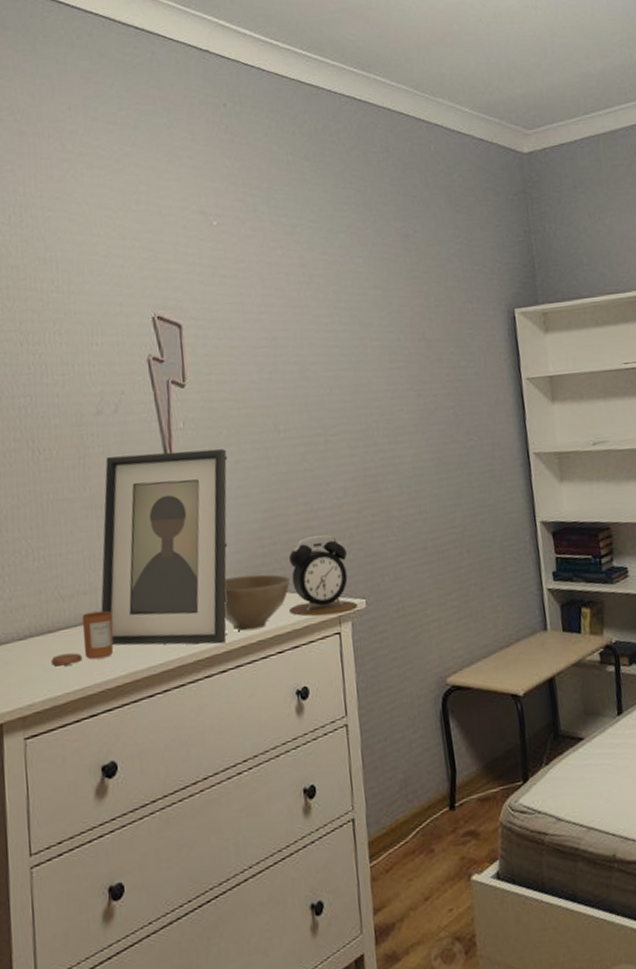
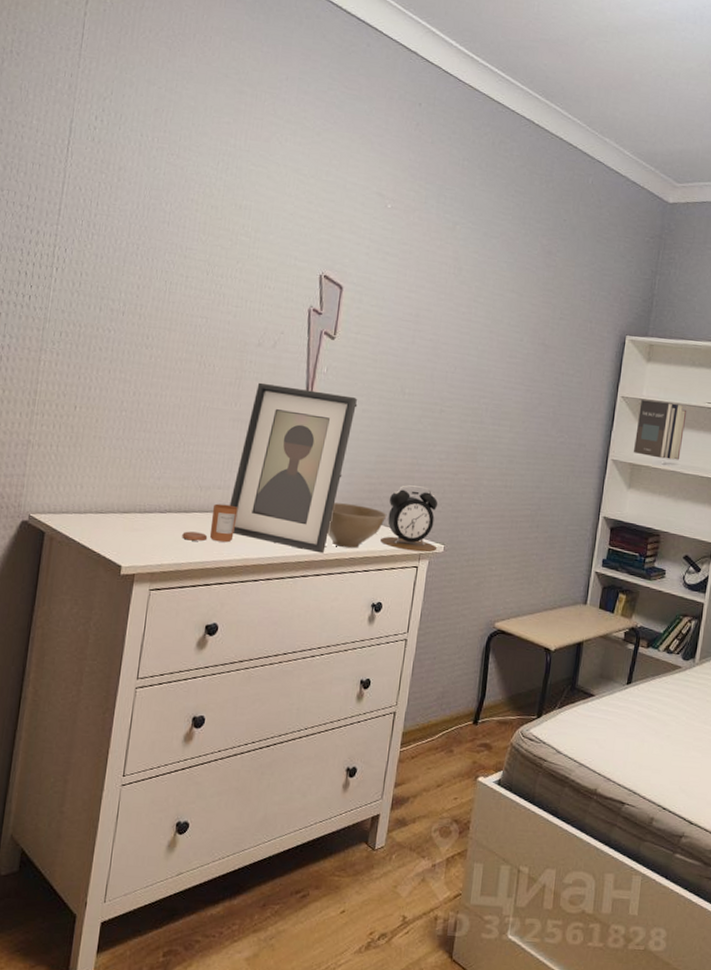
books: none [550,372,609,440] -> present [634,400,687,460]

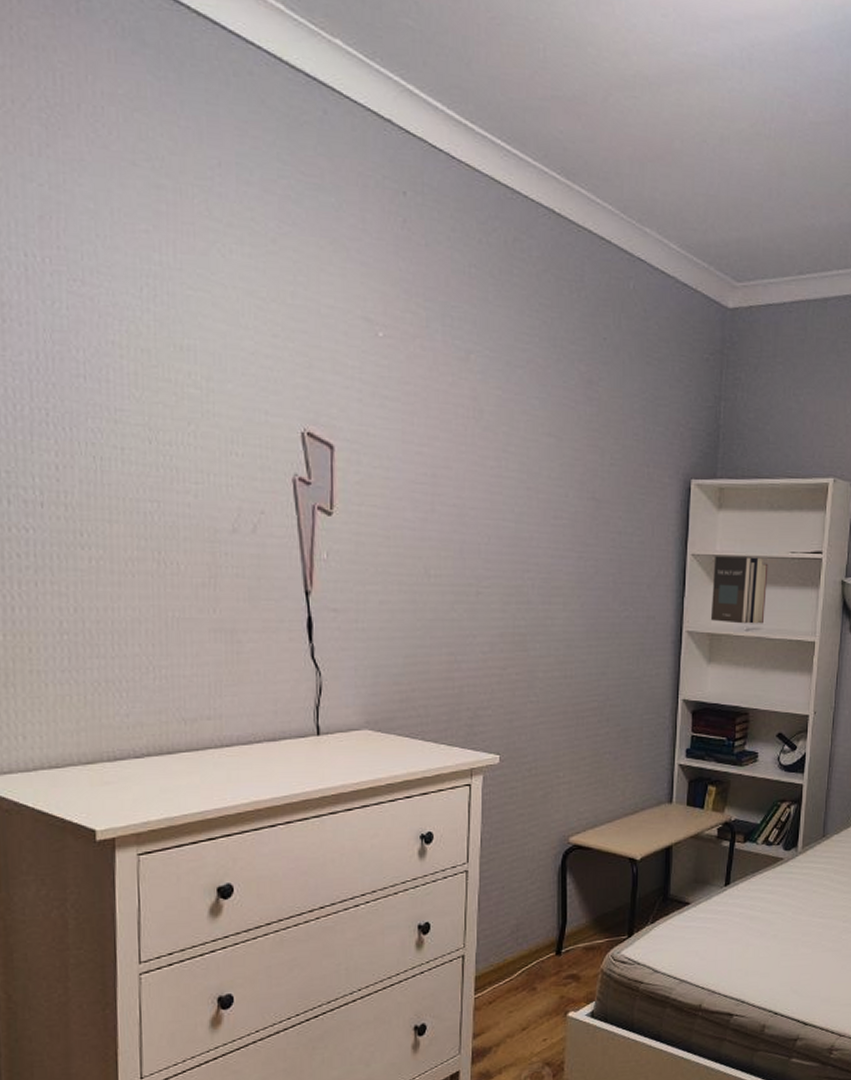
candle: present [182,503,238,543] -> none [169,738,238,788]
picture frame: present [229,382,358,554] -> none [225,579,372,783]
bowl: present [327,503,387,549] -> none [354,719,426,773]
alarm clock: present [380,485,438,553] -> none [422,687,492,767]

